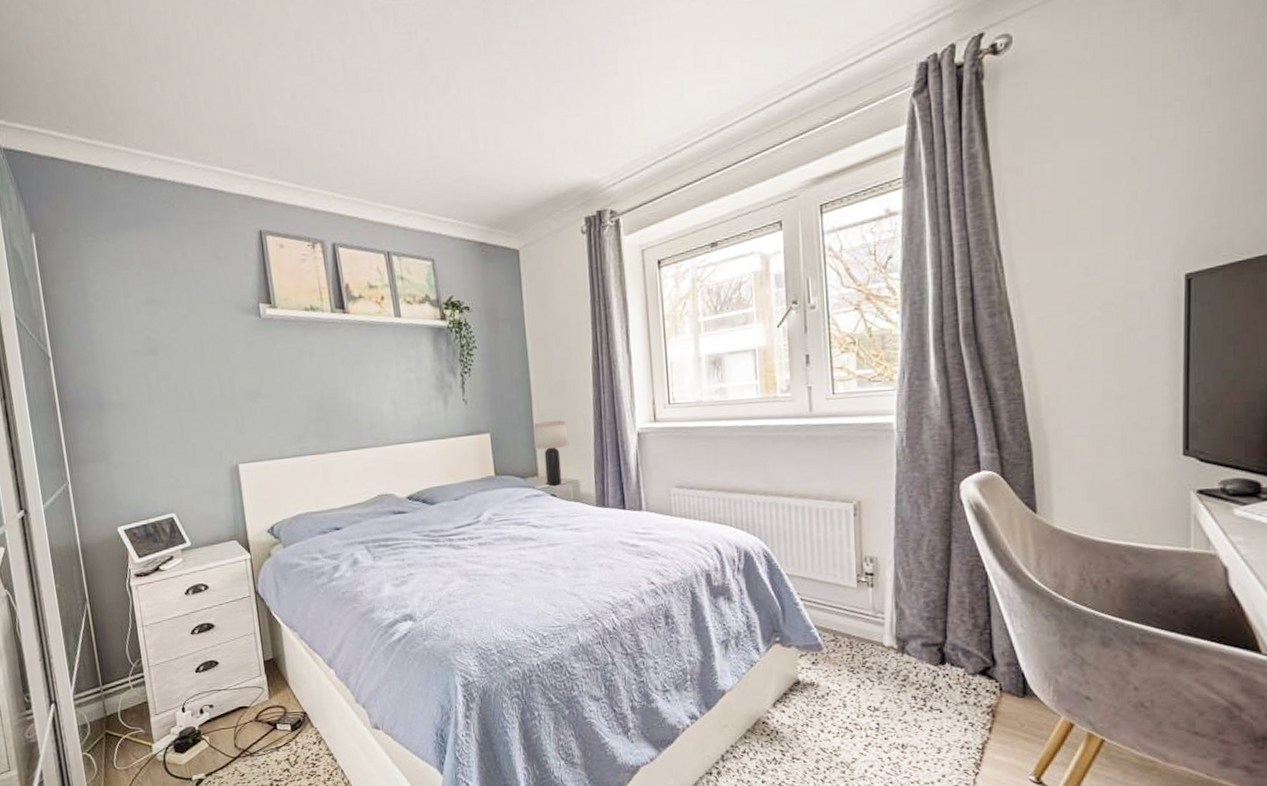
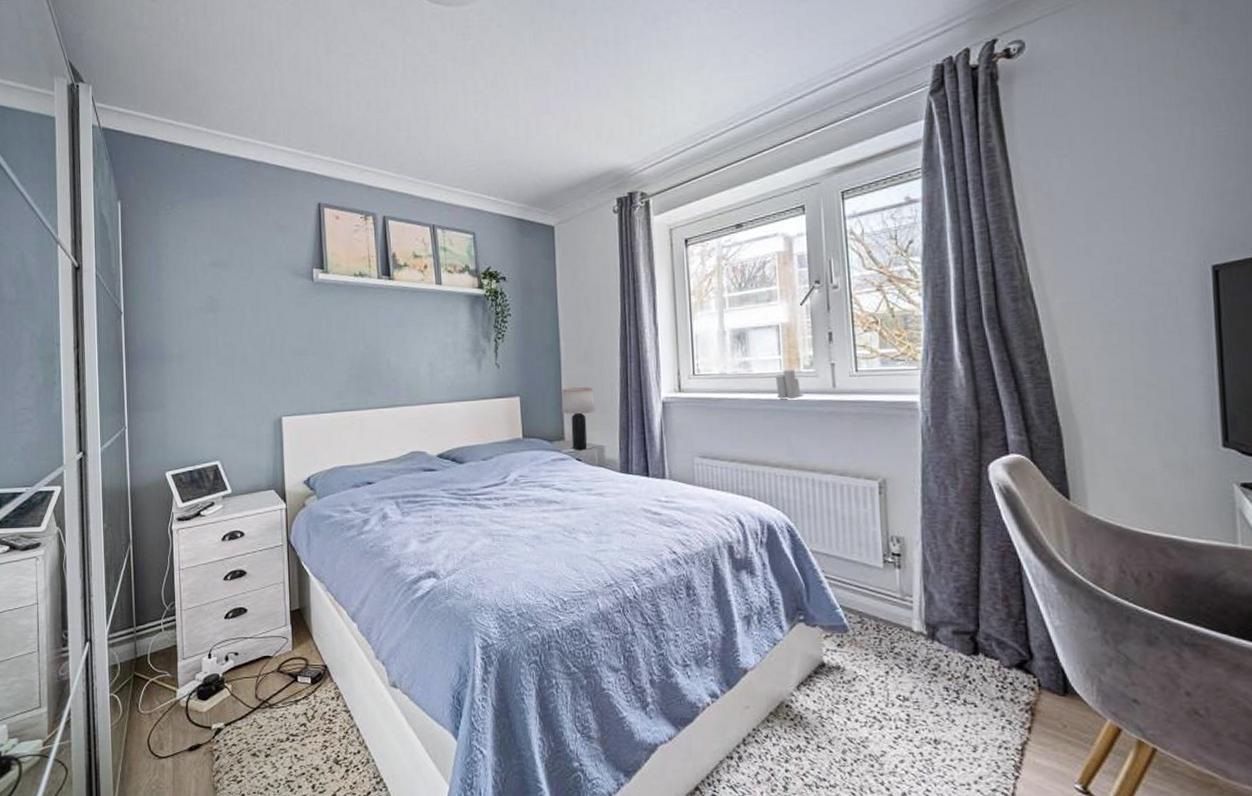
candle: none [752,393,779,426] -> present [775,368,803,400]

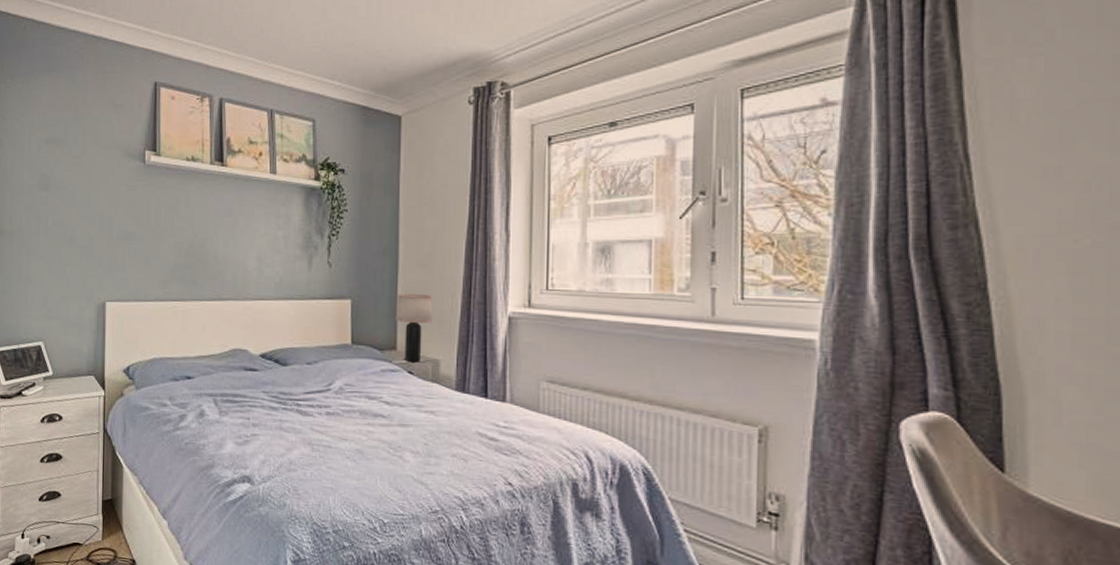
candle: present [775,368,803,400] -> none [642,289,674,326]

